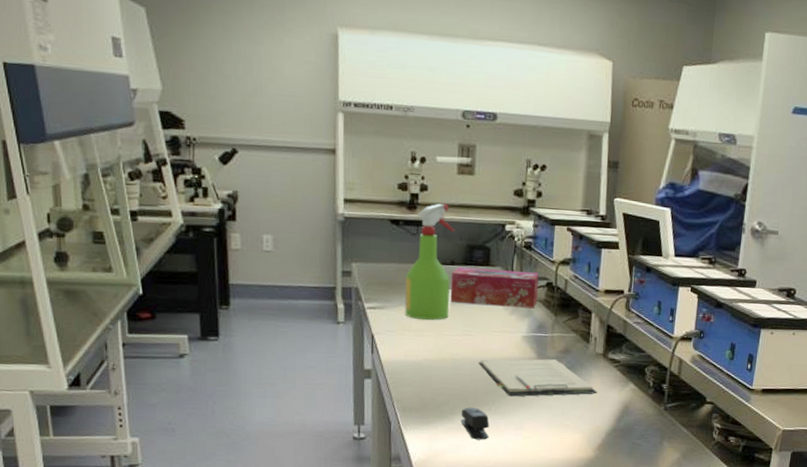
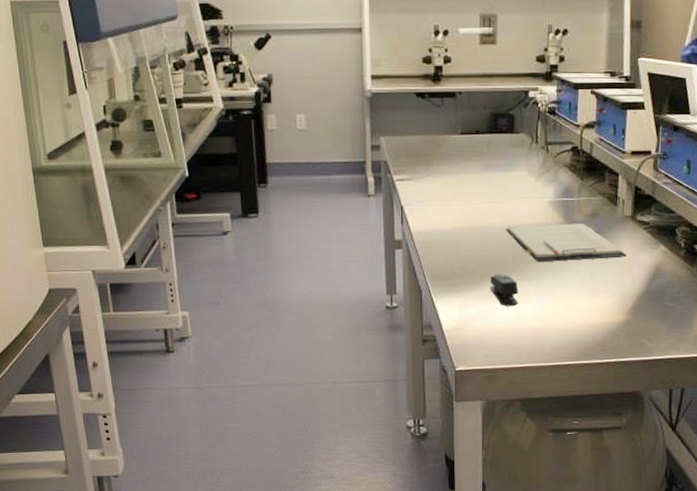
spray bottle: present [405,203,456,320] -> none [431,74,480,189]
tissue box: present [450,267,539,309] -> none [476,136,564,173]

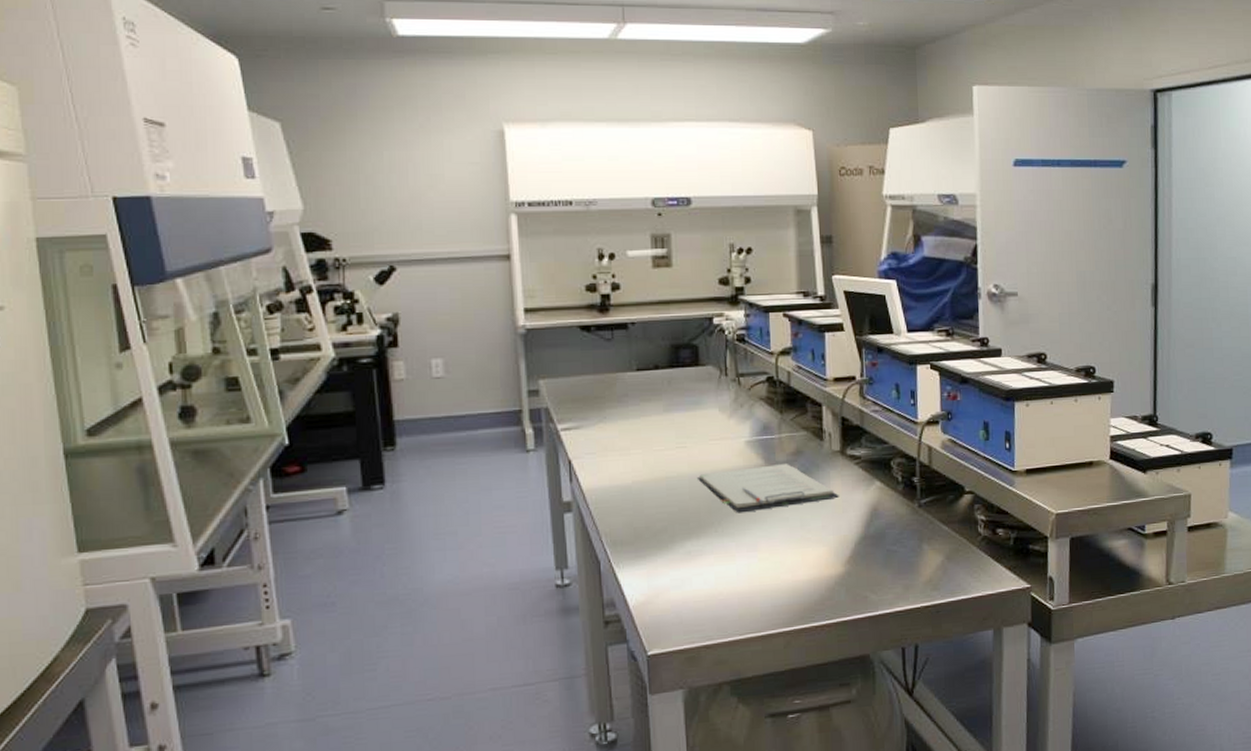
stapler: present [489,274,518,306] -> none [682,531,718,570]

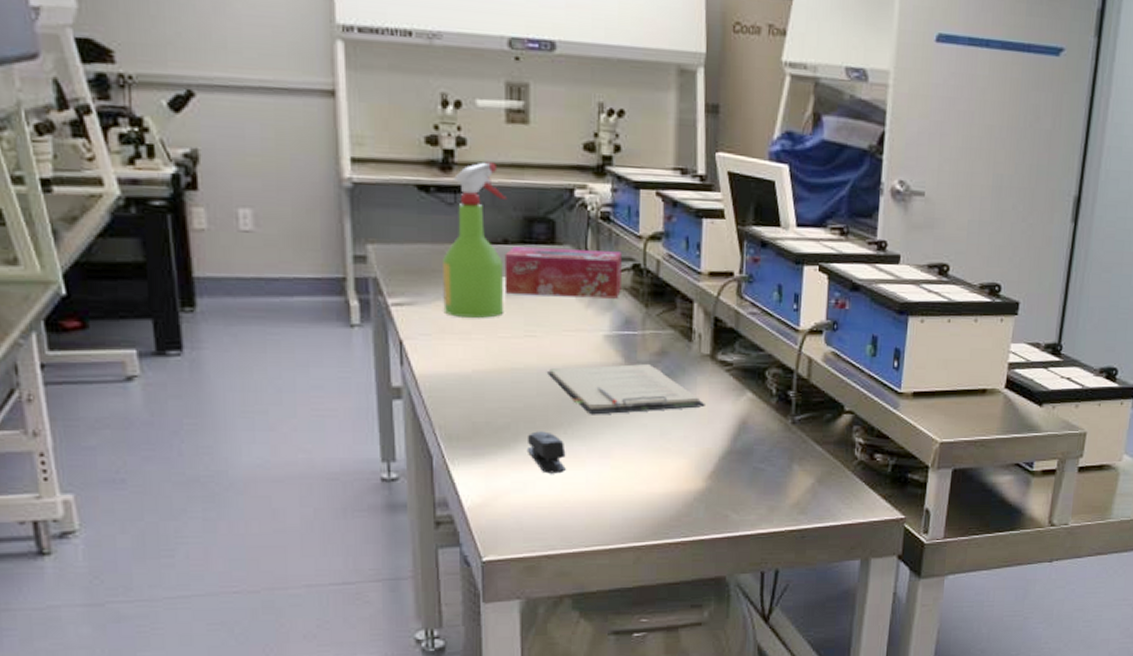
spray bottle: none [602,301,658,436] -> present [441,162,508,318]
tissue box: none [656,367,758,411] -> present [504,247,622,299]
stapler: none [682,531,718,570] -> present [526,431,566,474]

